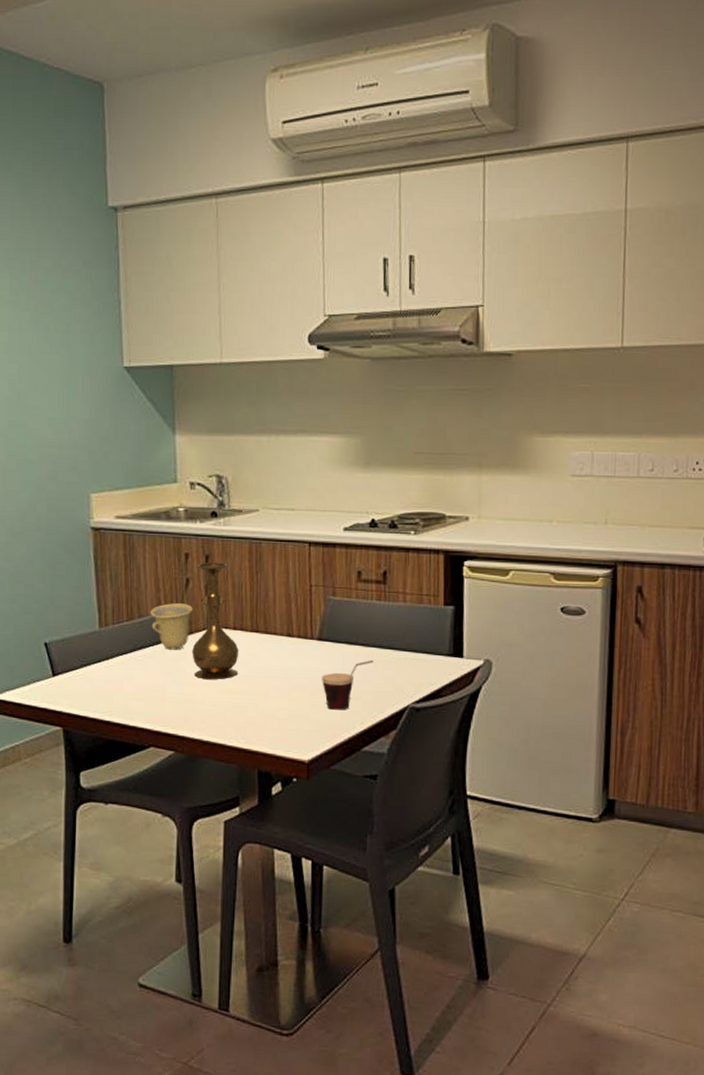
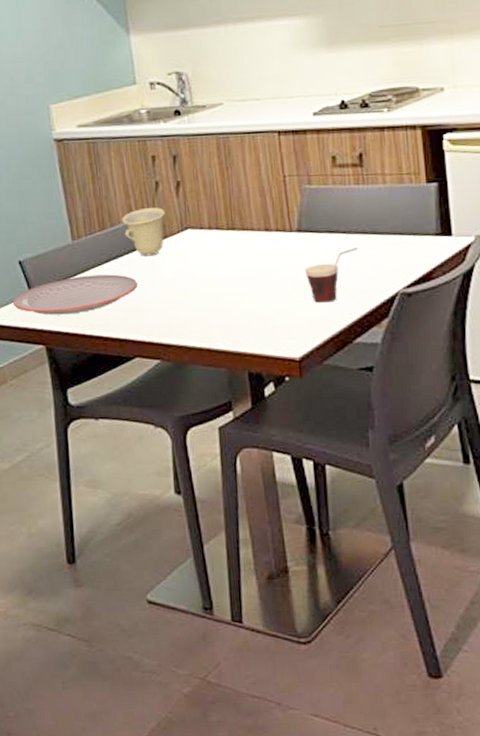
plate: none [34,663,159,699] -> present [12,274,137,315]
vase: present [192,562,238,679] -> none [164,161,217,283]

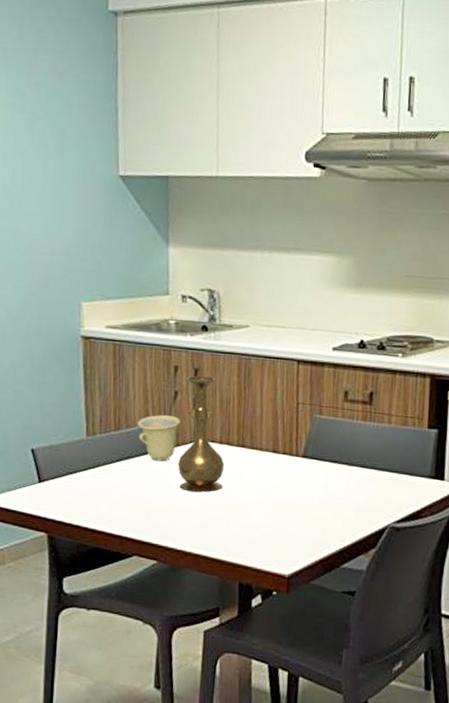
plate: present [12,274,137,315] -> none [20,471,145,507]
vase: none [164,161,217,283] -> present [178,375,224,492]
cup: present [305,248,358,303] -> none [305,479,357,527]

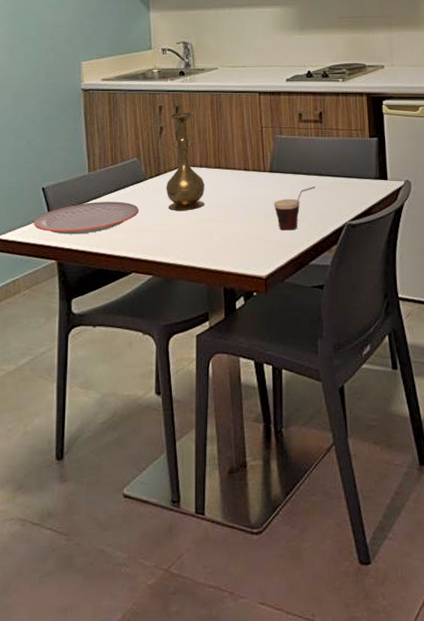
plate: none [20,471,145,507] -> present [33,201,139,235]
cup: present [138,415,180,462] -> none [131,148,166,188]
cup: none [305,479,357,527] -> present [274,187,316,231]

